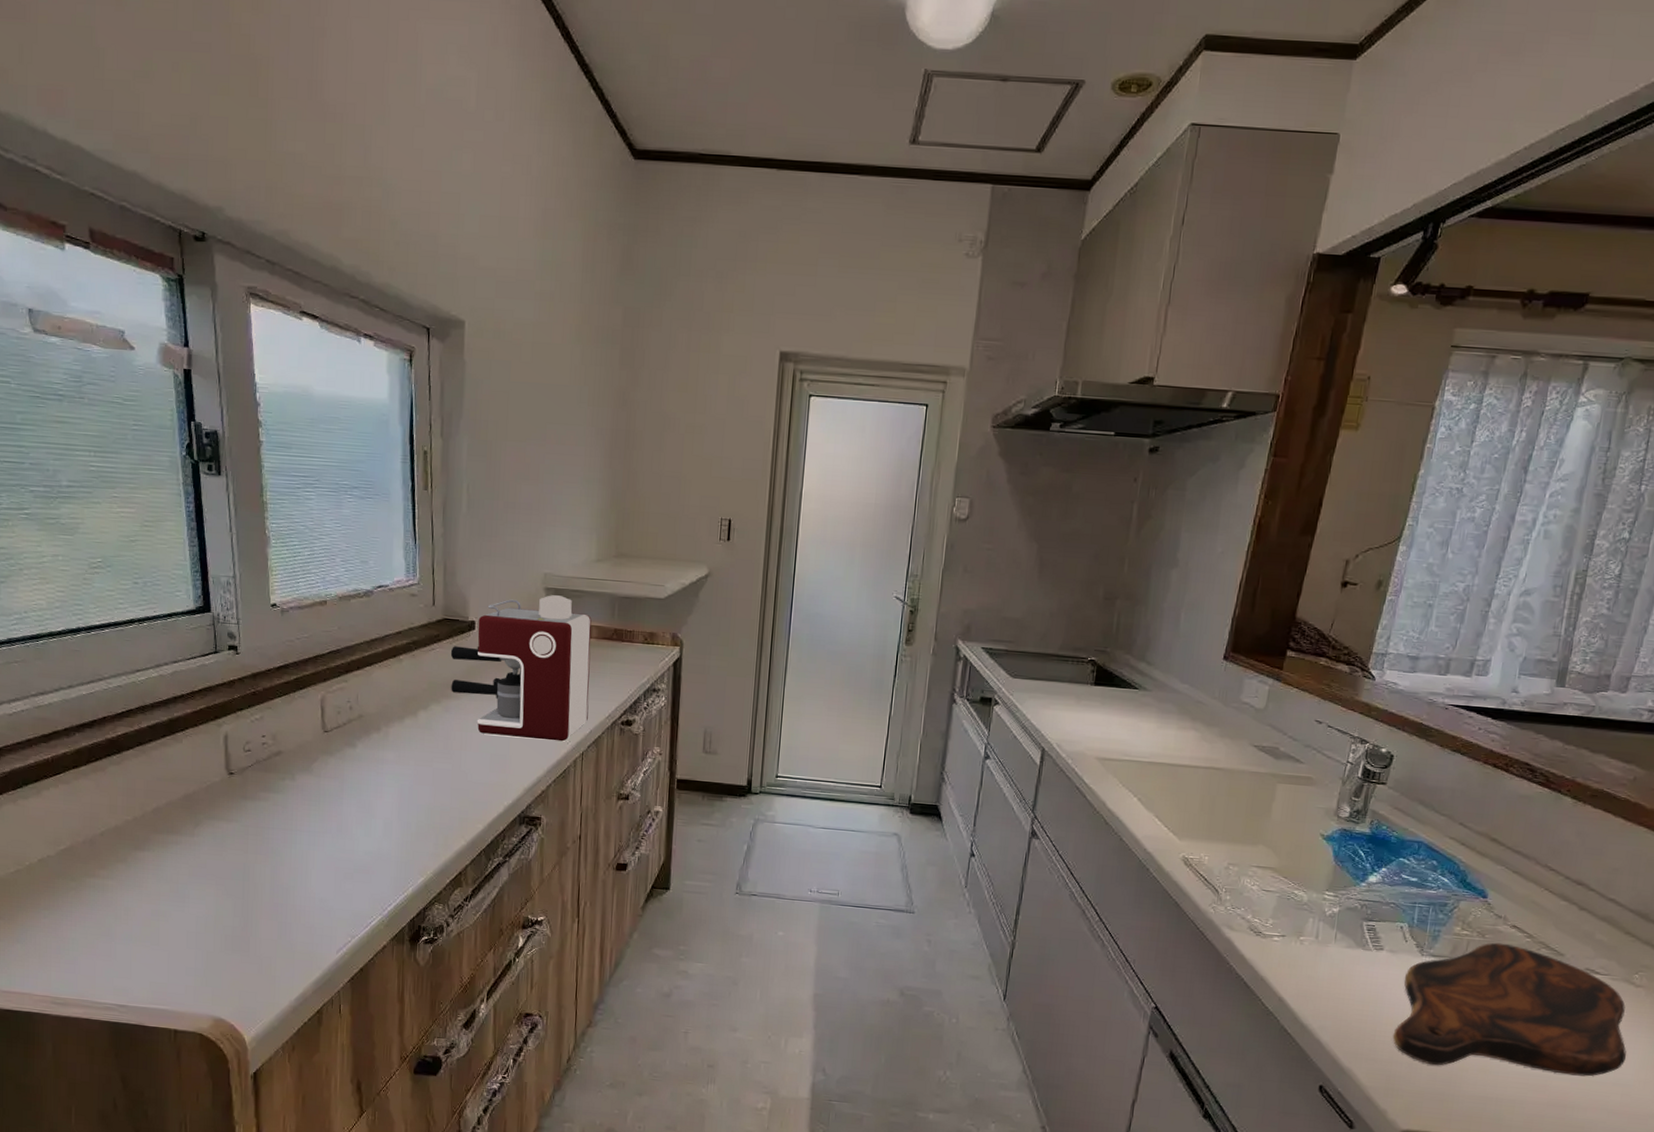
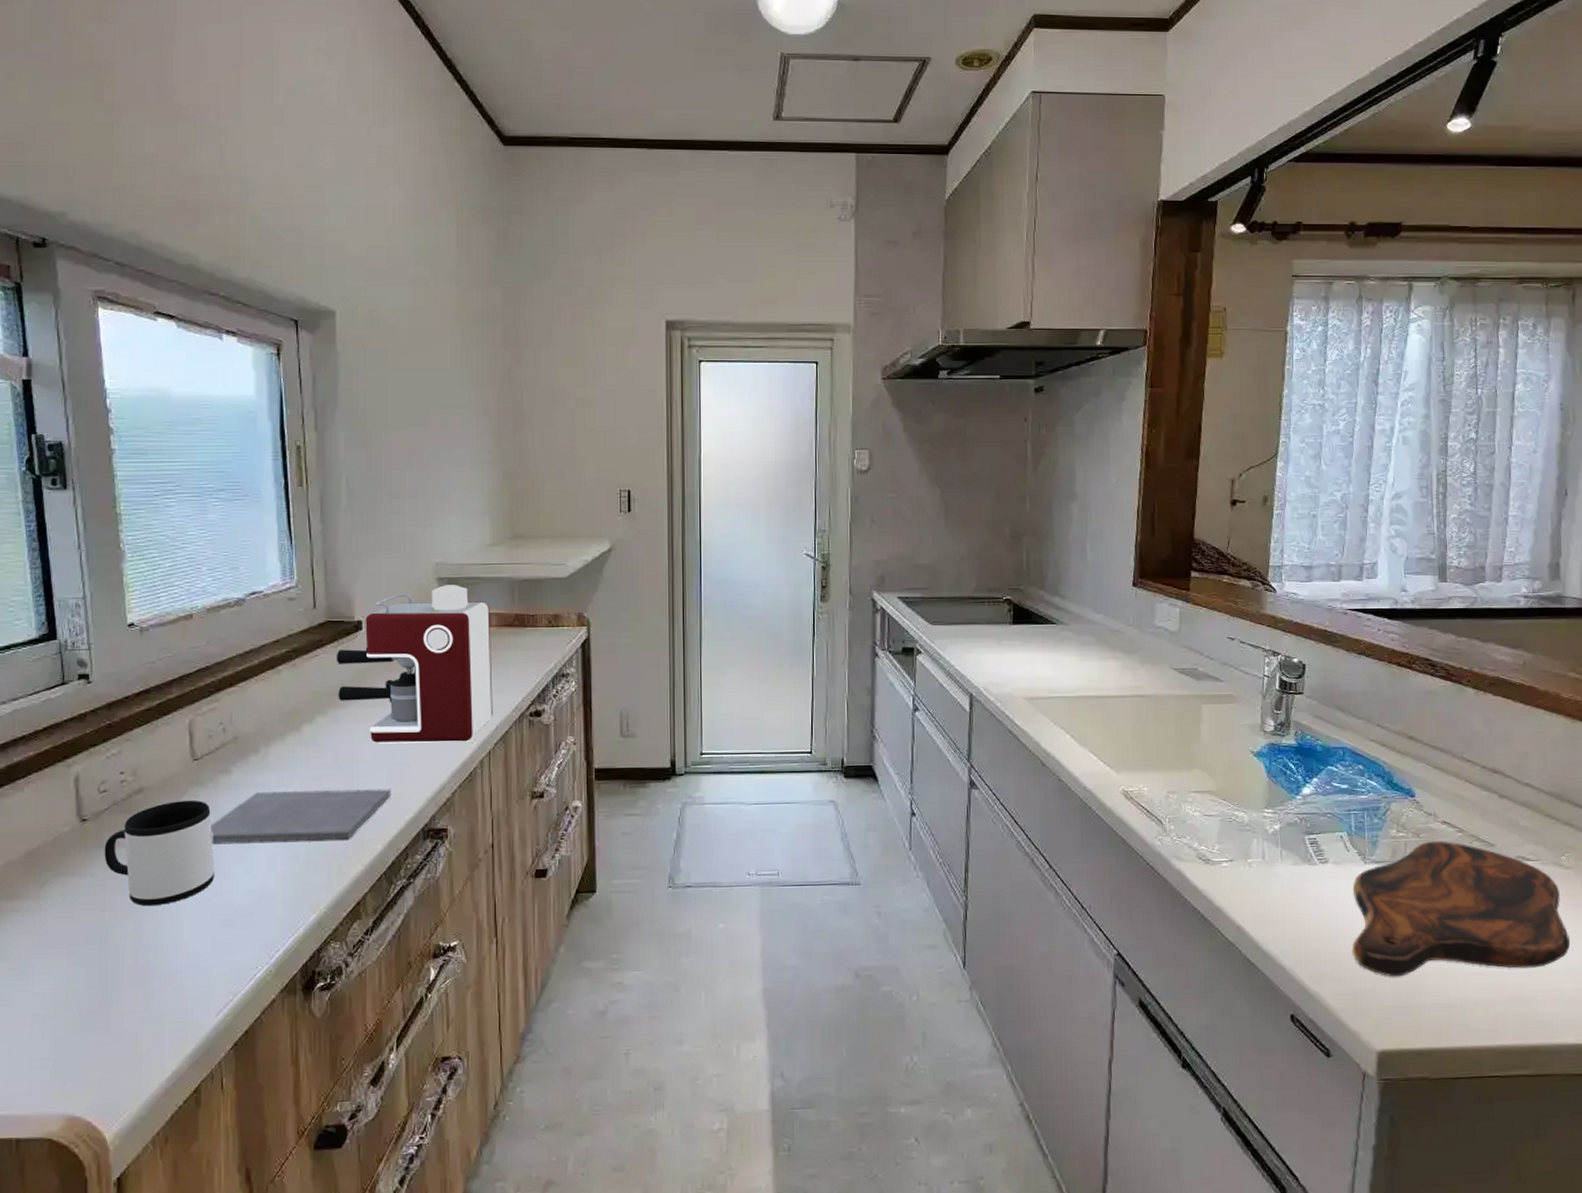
mug: none [247,766,339,854] -> present [104,799,214,907]
notepad: none [336,765,494,817] -> present [210,789,391,843]

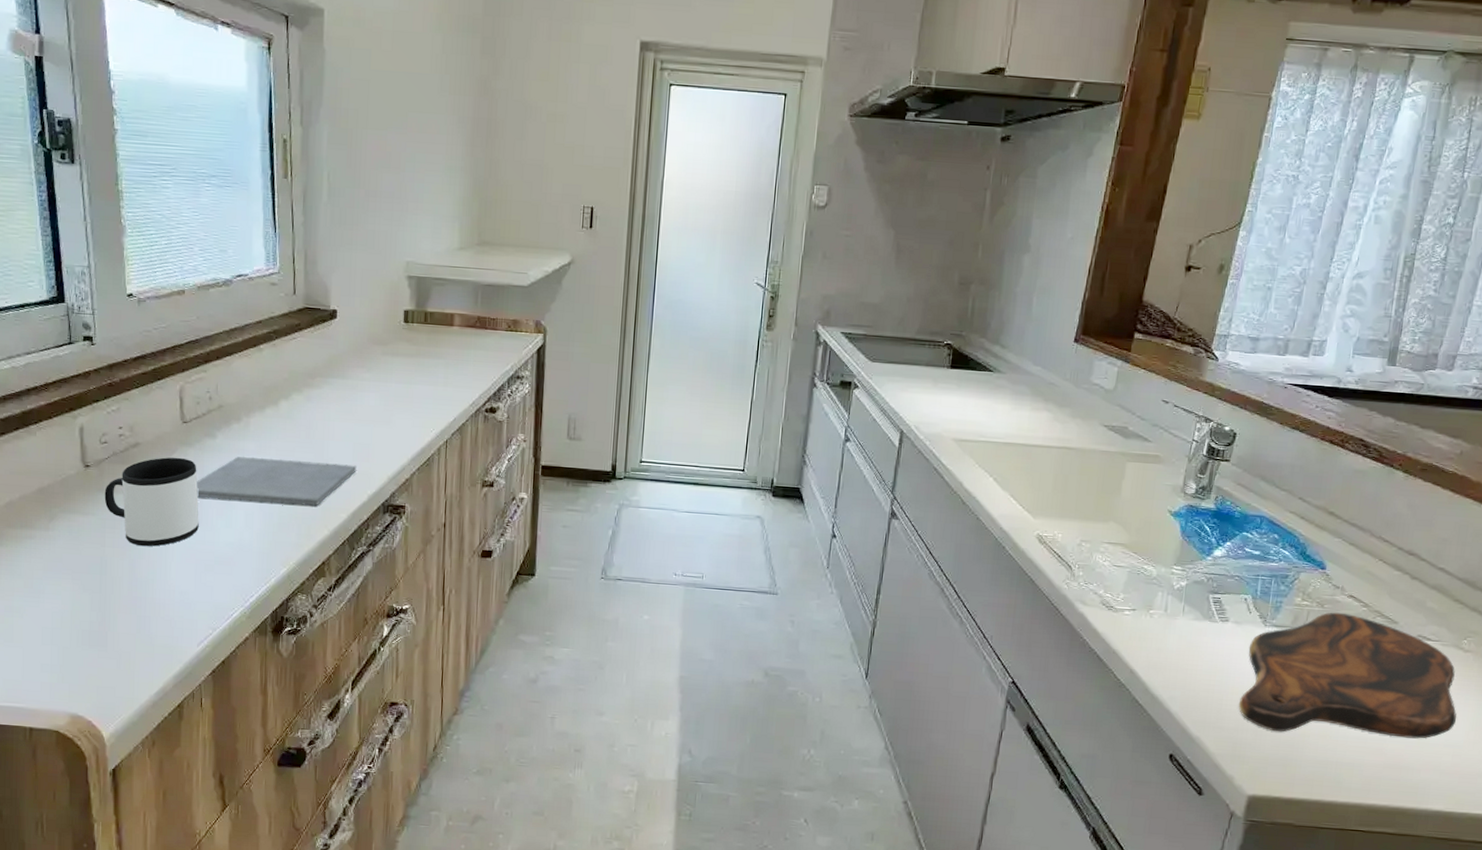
coffee maker: present [336,585,493,743] -> none [312,283,455,430]

